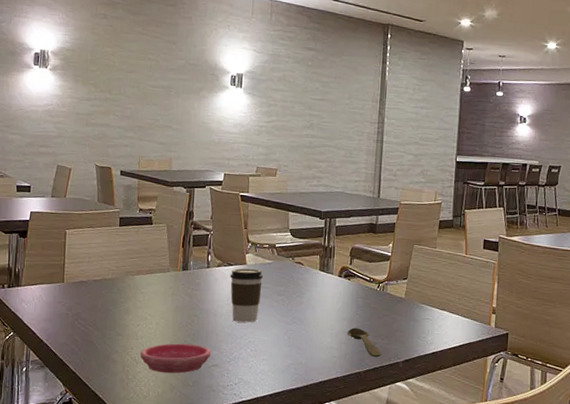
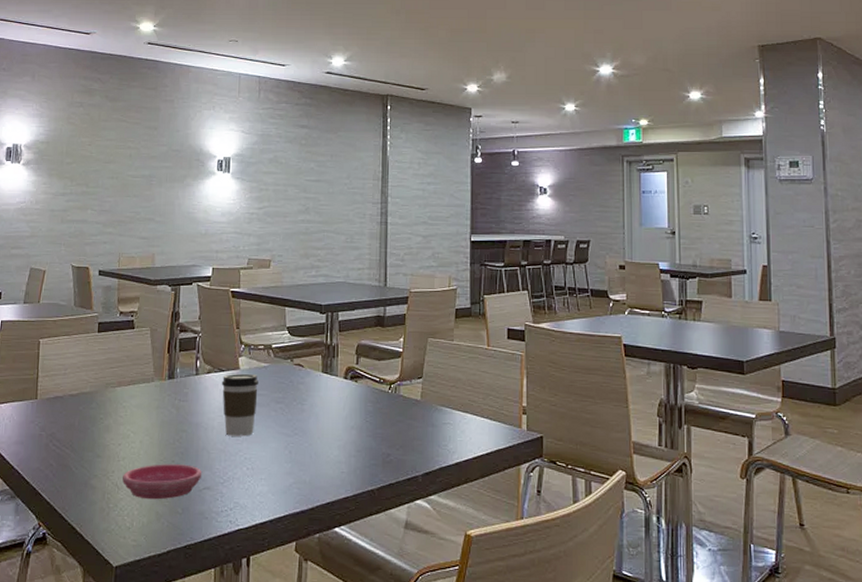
spoon: present [347,328,382,358] -> none [356,437,397,472]

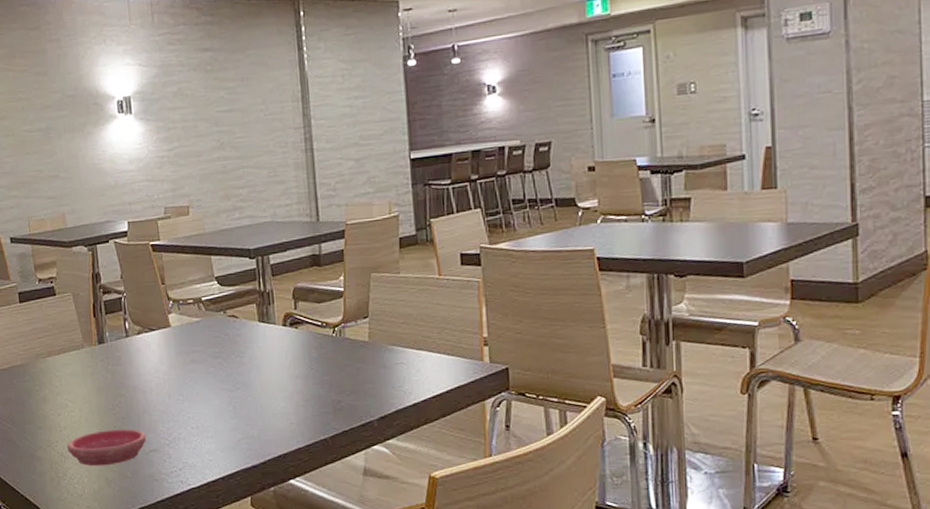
coffee cup: present [221,373,258,437] -> none [153,330,194,397]

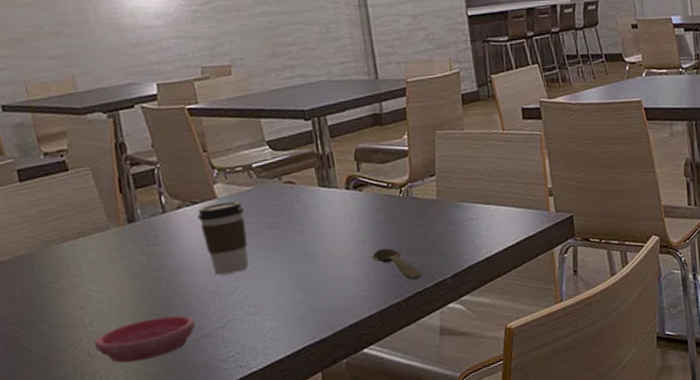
coffee cup: none [153,330,194,397] -> present [197,201,249,275]
spoon: none [303,385,350,419] -> present [372,248,423,280]

